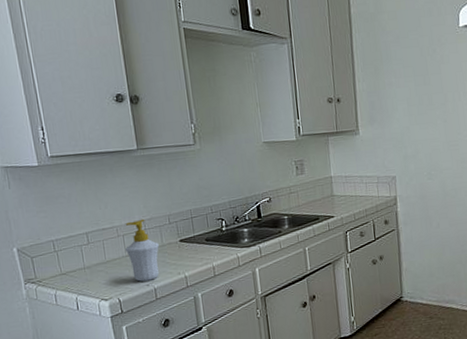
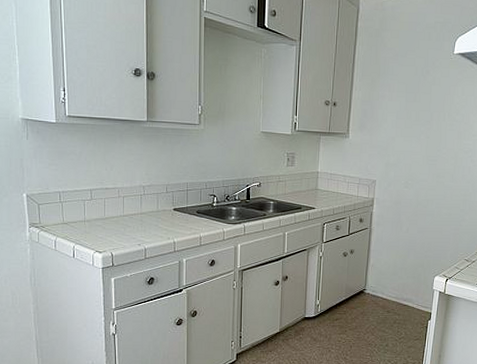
soap bottle: present [125,219,159,282] -> none [124,184,154,241]

